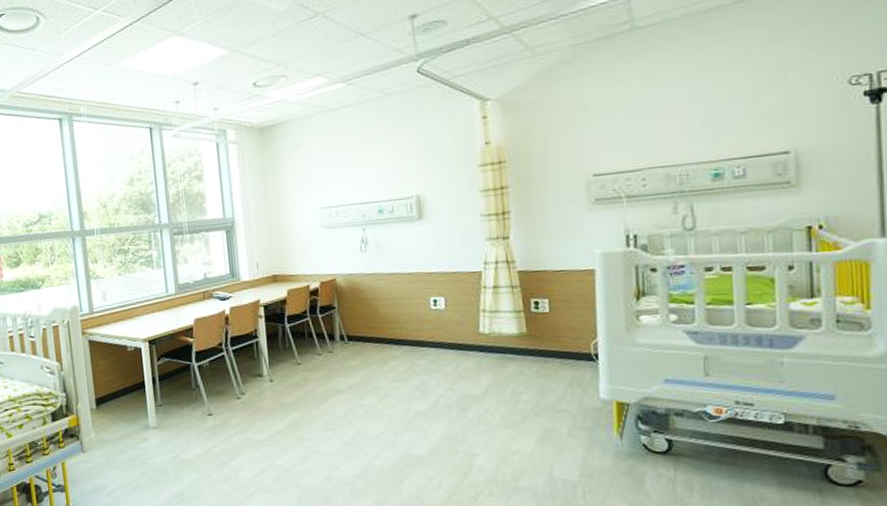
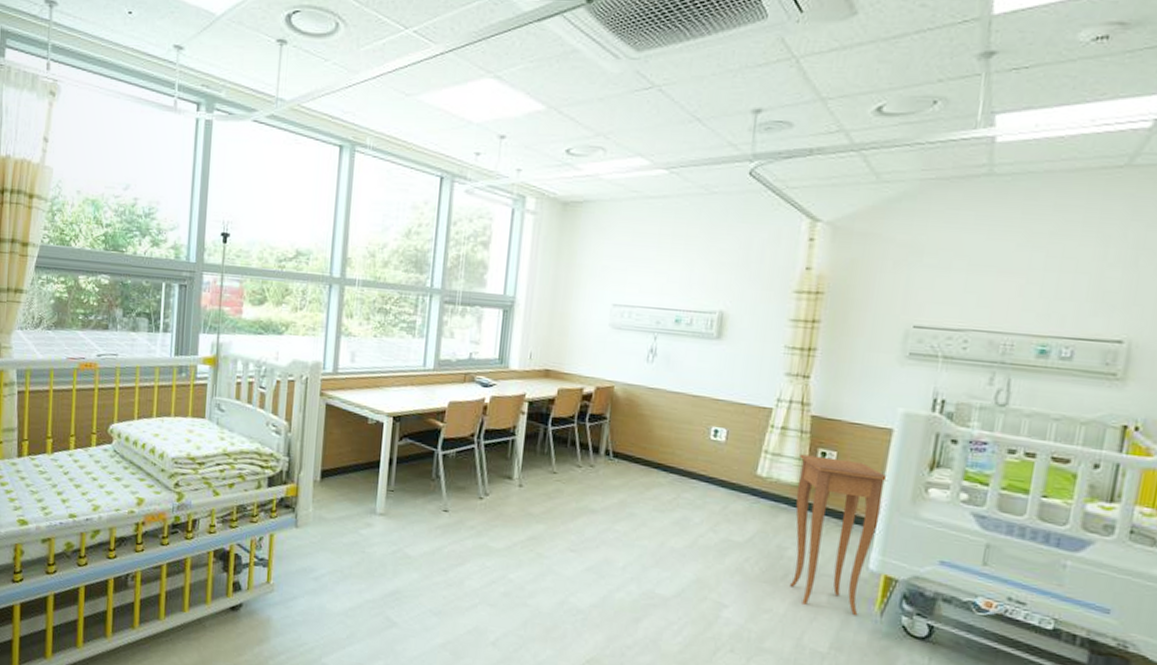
side table: none [515,304,601,443] -> present [790,454,889,616]

